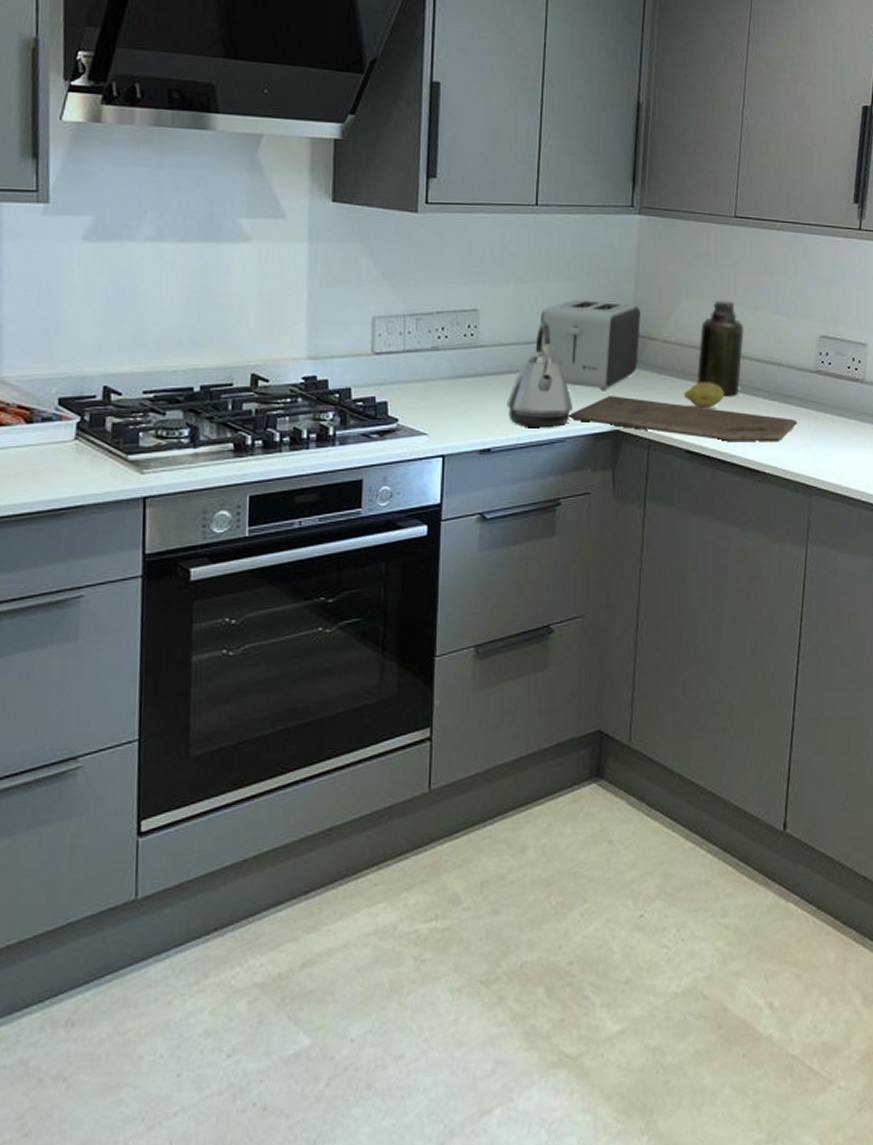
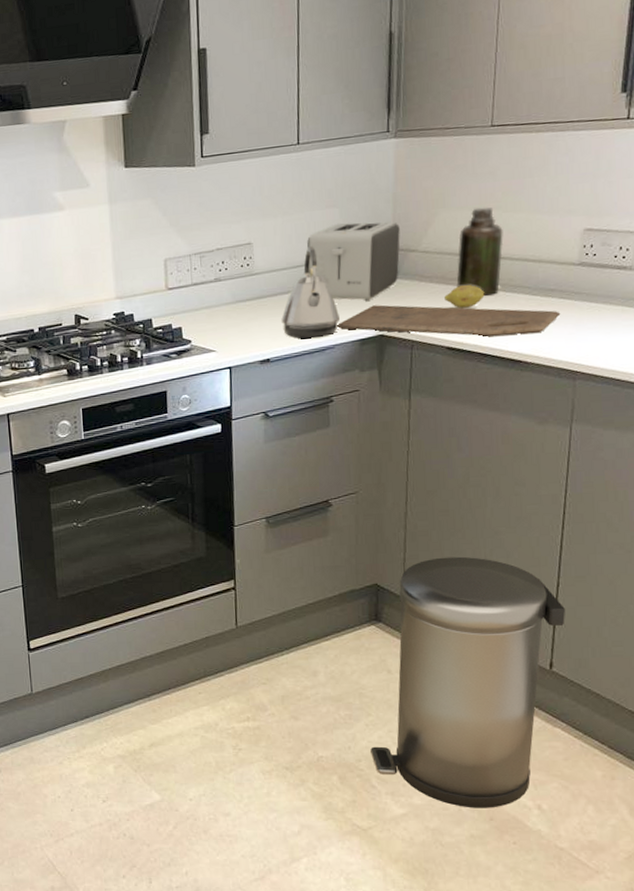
pedal bin: none [585,695,800,1015] -> present [370,556,565,808]

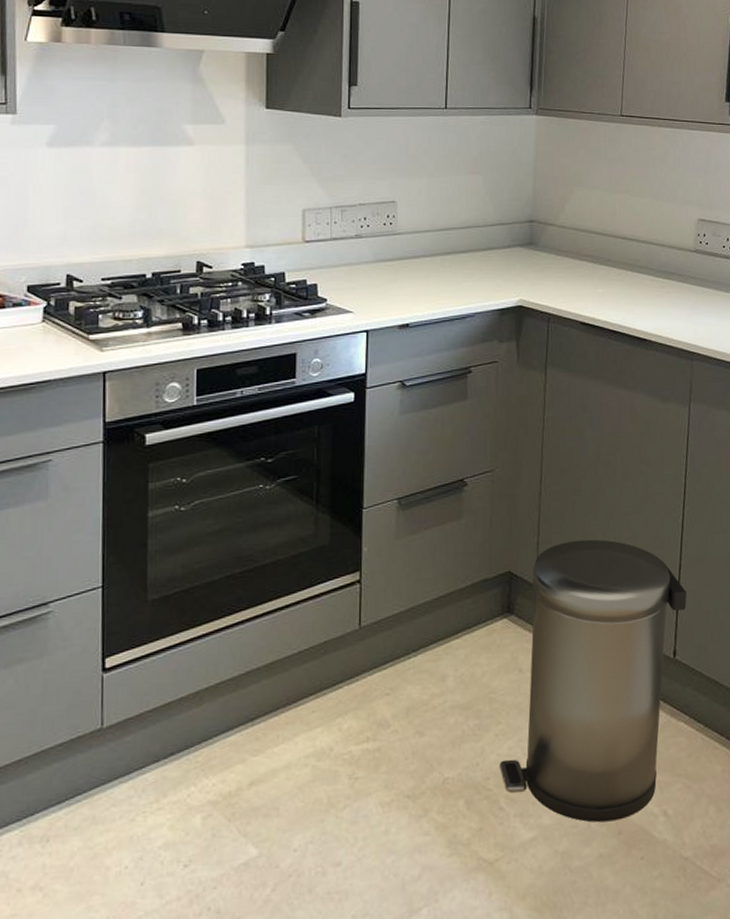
kettle: present [281,246,340,339] -> none [422,211,480,305]
toaster: present [307,222,400,302] -> none [451,190,540,271]
cutting board: present [337,305,561,337] -> none [478,275,680,314]
fruit: present [444,284,485,309] -> none [579,261,615,285]
canister: present [456,207,503,296] -> none [590,189,631,274]

